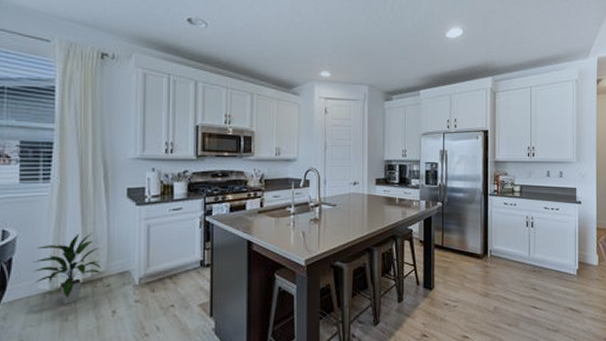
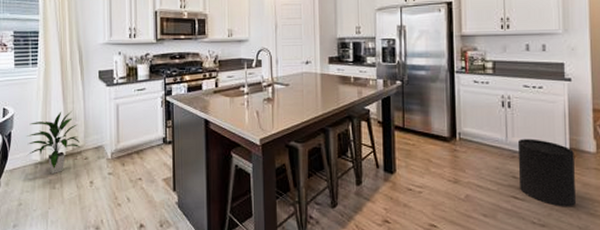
trash can: none [538,254,581,314] -> present [517,139,576,207]

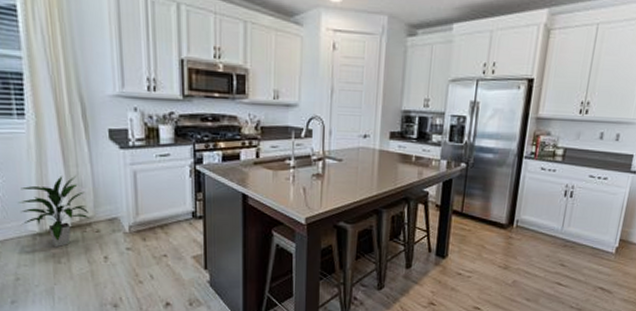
trash can: present [517,139,576,207] -> none [565,228,623,294]

